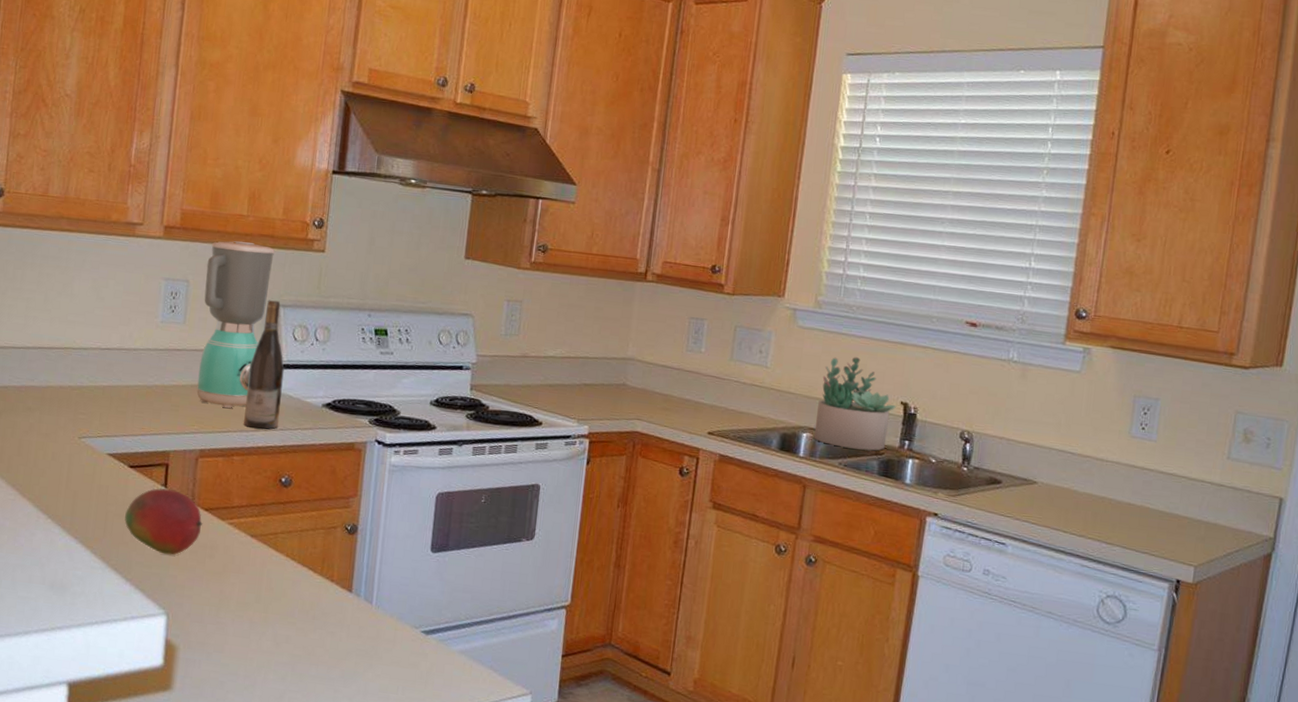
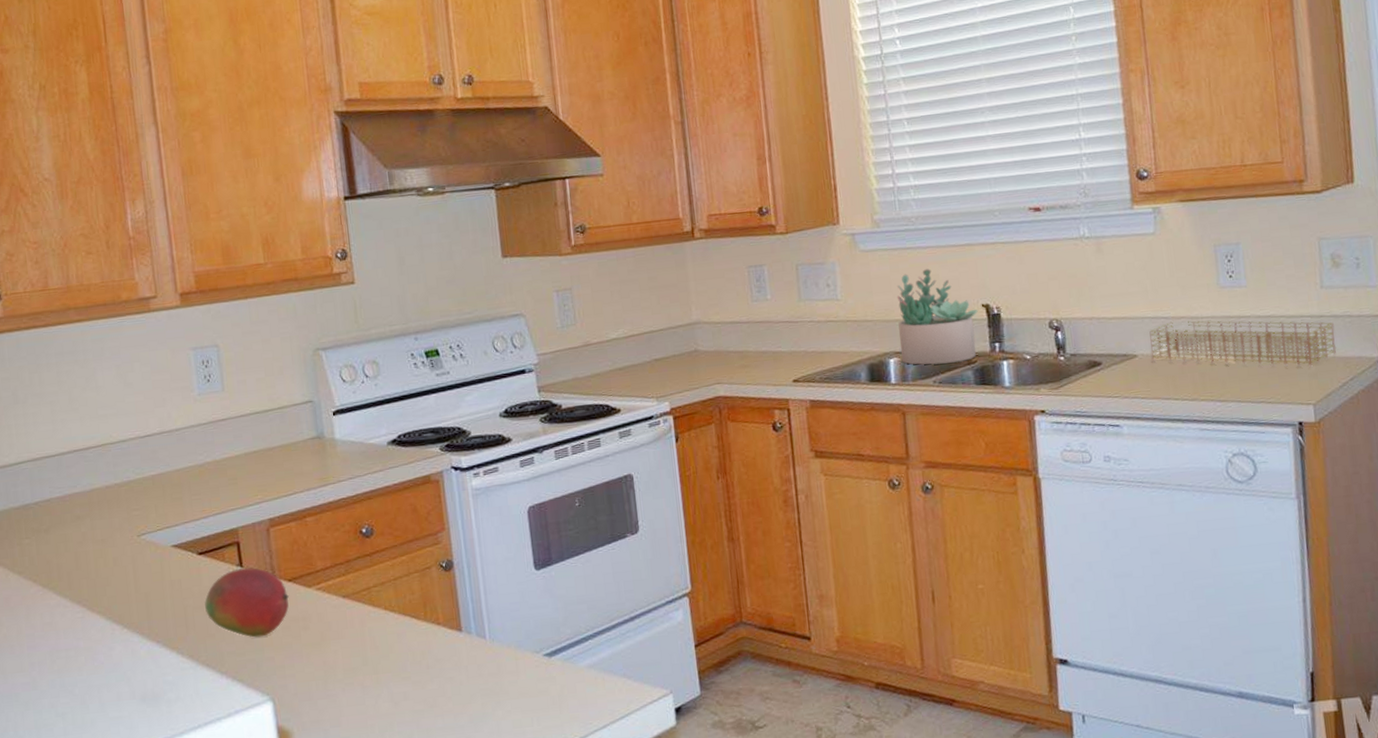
blender: present [197,240,275,409] -> none [233,289,308,470]
wine bottle: present [244,300,284,429] -> none [301,345,347,484]
dish rack: none [1048,458,1232,532] -> present [1149,321,1338,368]

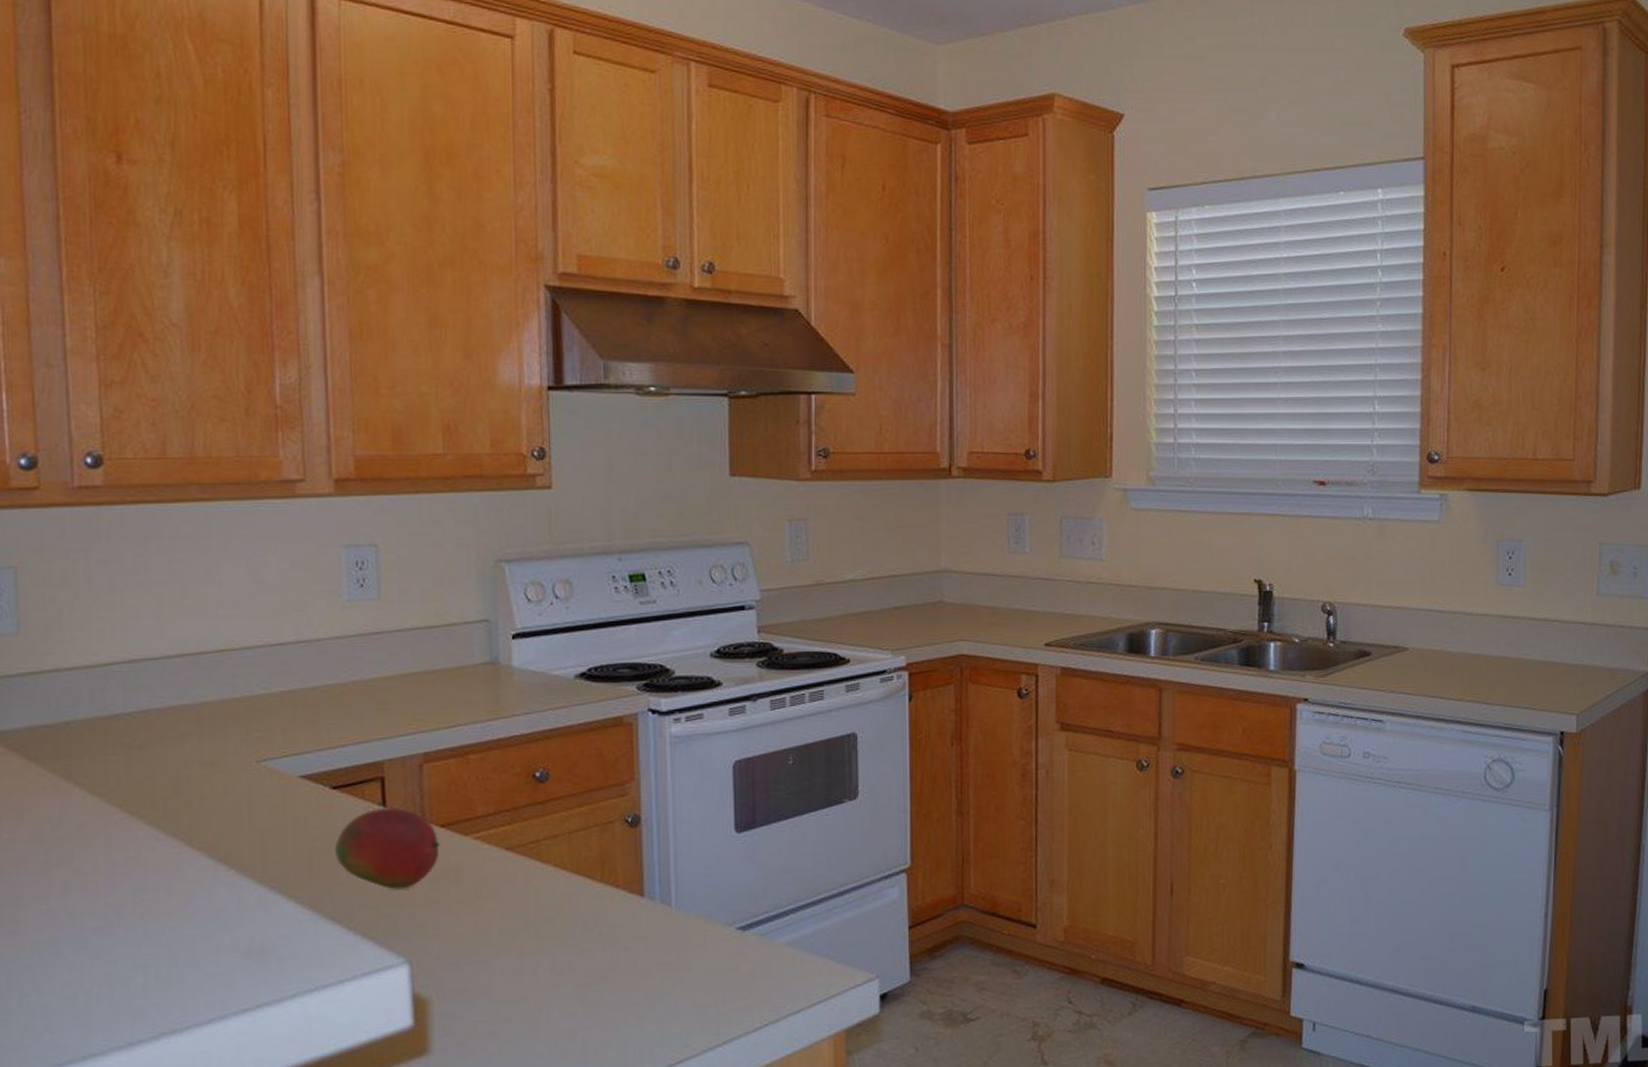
succulent plant: present [896,269,979,365] -> none [1163,536,1251,640]
dish rack: present [1149,321,1338,368] -> none [1421,616,1606,677]

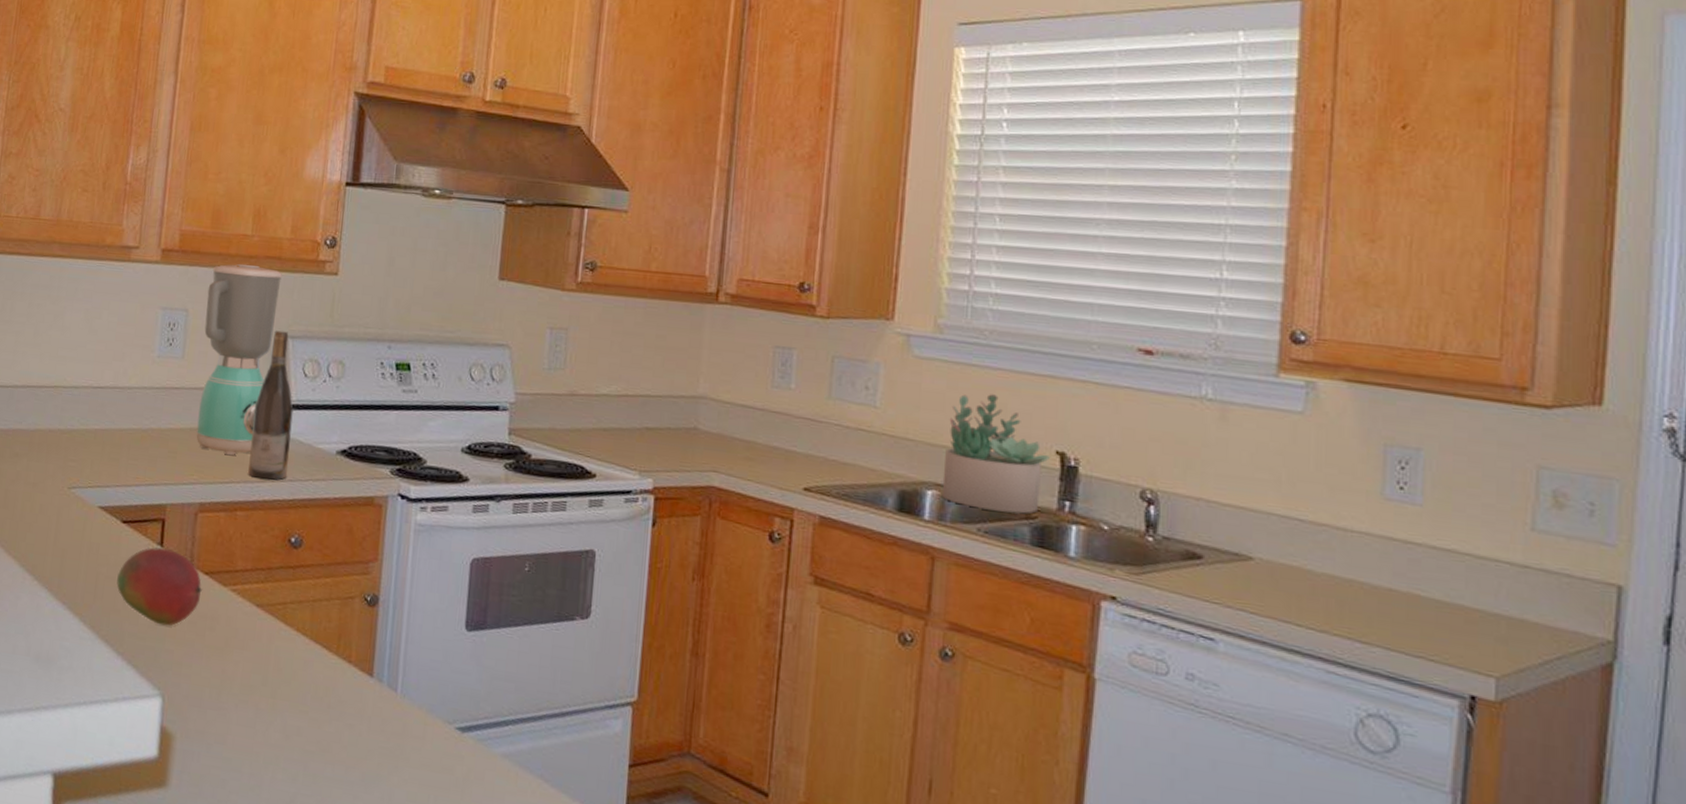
blender: none [399,486,486,698] -> present [196,263,282,456]
wine bottle: none [473,556,523,716] -> present [248,330,294,480]
succulent plant: none [1163,536,1251,640] -> present [942,394,1051,514]

